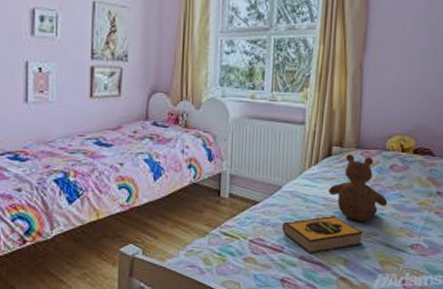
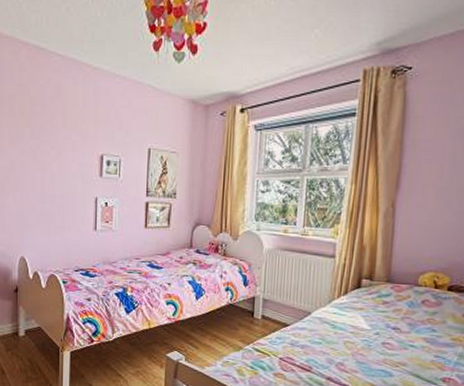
hardback book: present [281,216,363,254] -> none [310,343,392,377]
teddy bear: present [329,154,388,222] -> none [357,287,419,352]

